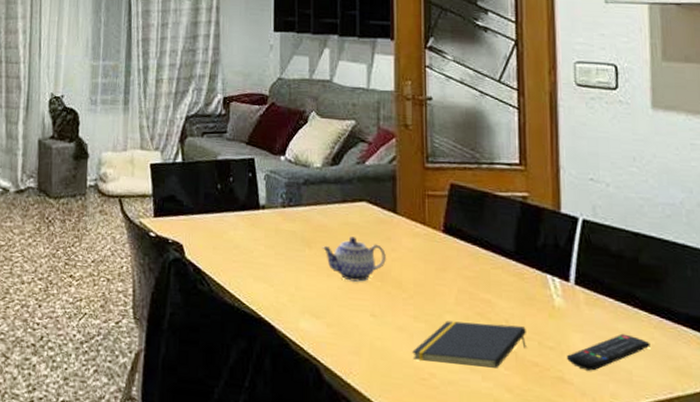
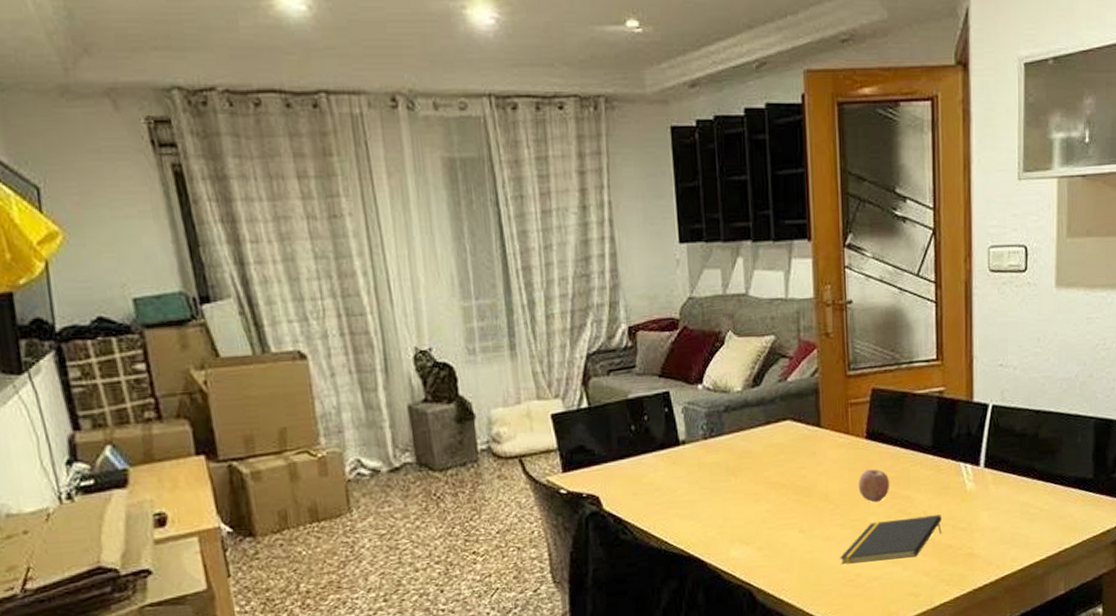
teapot: present [322,236,386,283] -> none [748,457,812,503]
fruit: none [434,263,468,301] -> present [858,468,890,503]
remote control: present [567,333,651,371] -> none [976,504,1045,543]

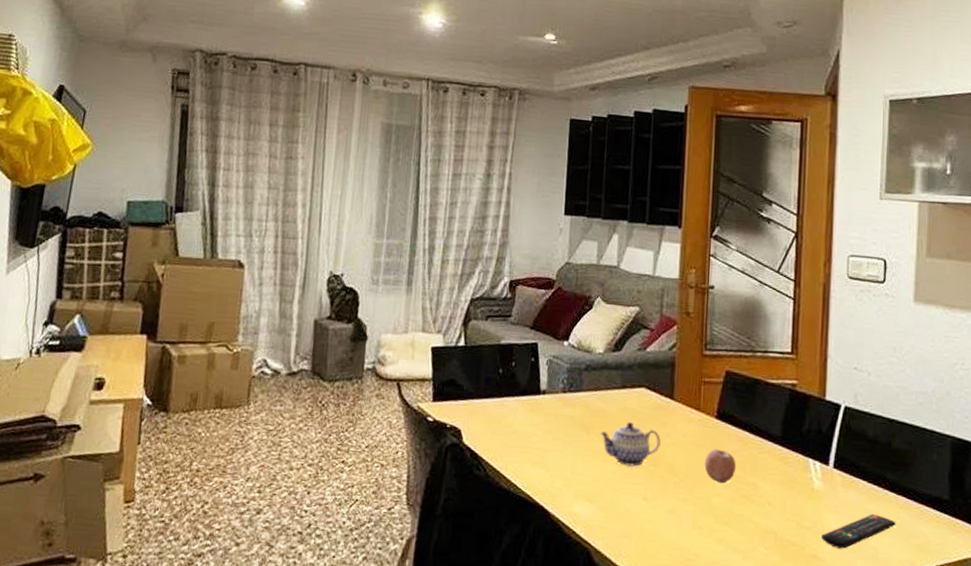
teapot: none [748,457,812,503] -> present [599,422,661,467]
notepad: present [840,514,942,565] -> none [680,503,786,548]
remote control: none [976,504,1045,543] -> present [822,513,896,549]

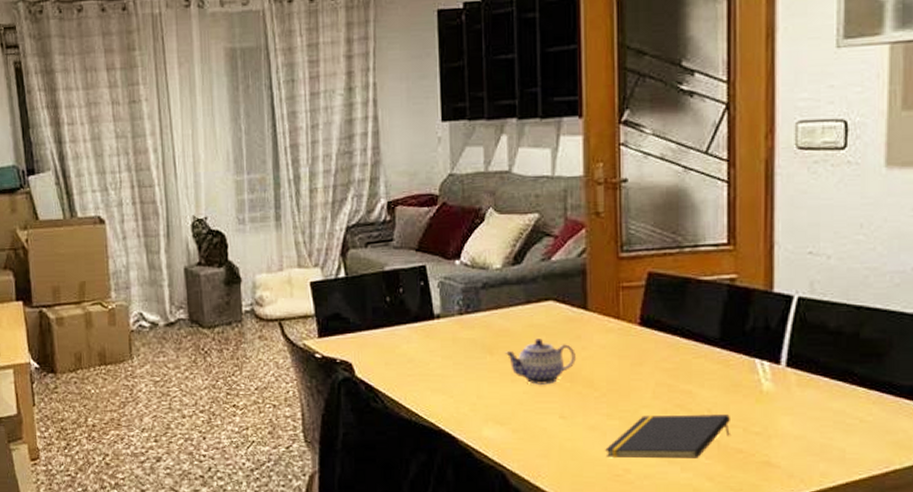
notepad: none [680,503,786,548] -> present [605,414,730,458]
fruit: present [704,448,737,484] -> none [629,358,667,394]
remote control: present [822,513,896,549] -> none [775,412,867,452]

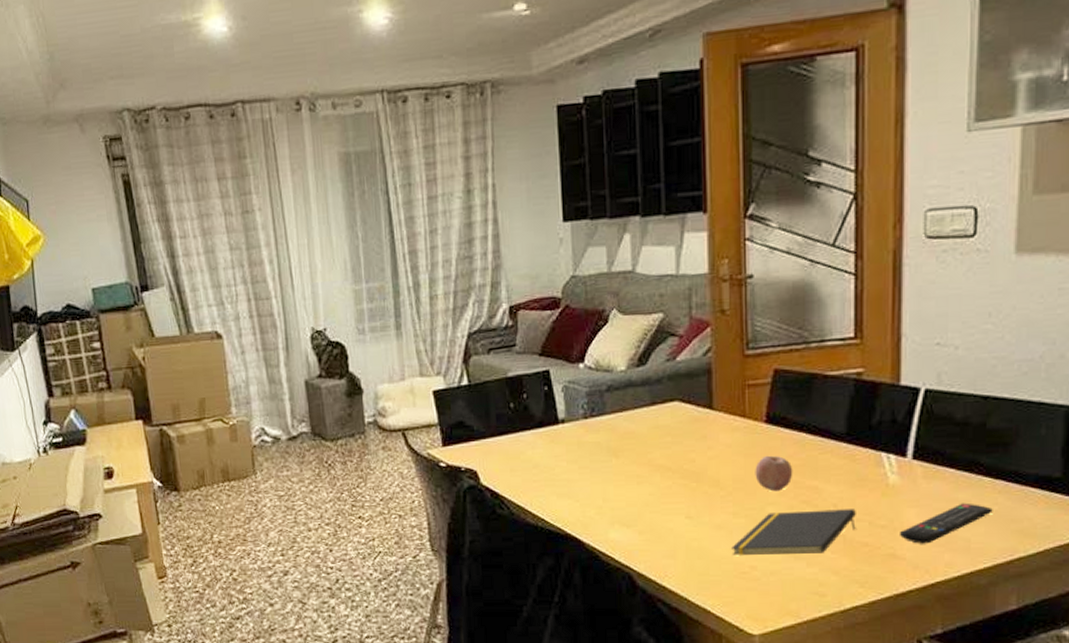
teapot: present [504,339,576,386] -> none [630,440,702,487]
fruit: none [629,358,667,394] -> present [755,455,793,492]
remote control: none [775,412,867,452] -> present [900,503,993,544]

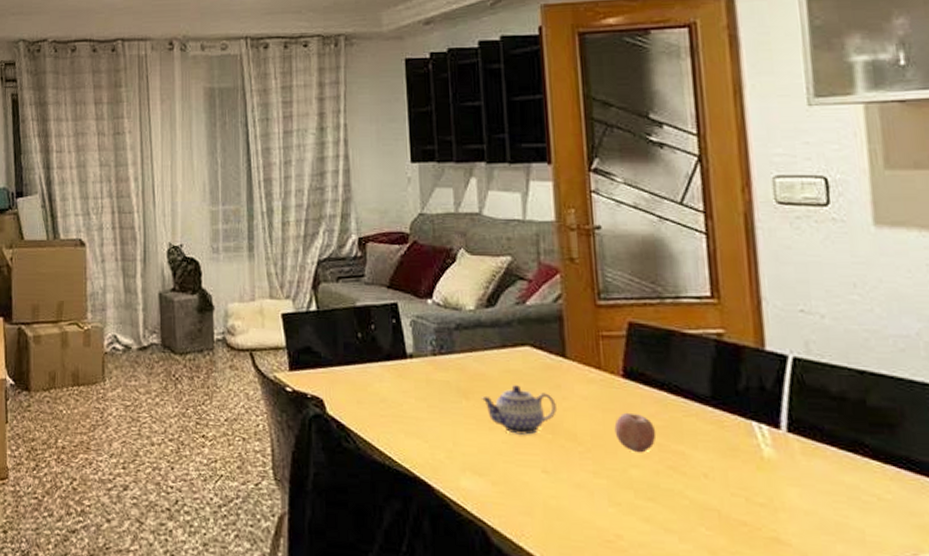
teapot: none [630,440,702,487] -> present [481,385,557,436]
notepad: present [732,509,856,555] -> none [593,476,731,528]
remote control: present [900,503,993,544] -> none [782,487,887,530]

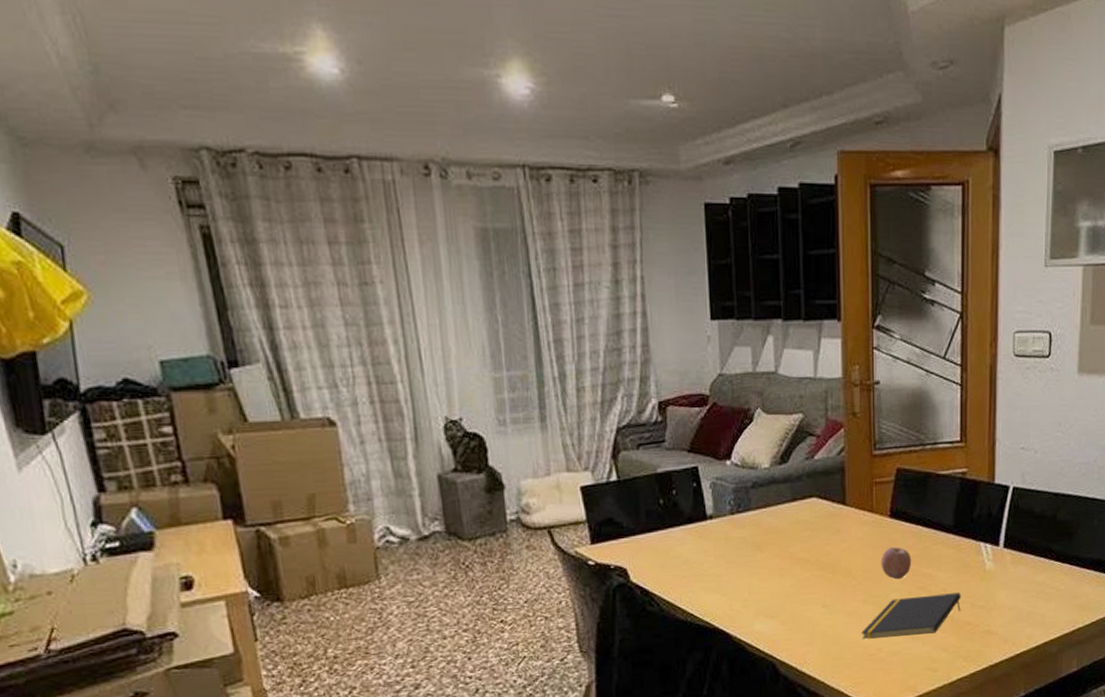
teapot: present [481,385,557,436] -> none [773,534,836,579]
notepad: none [593,476,731,528] -> present [861,592,961,639]

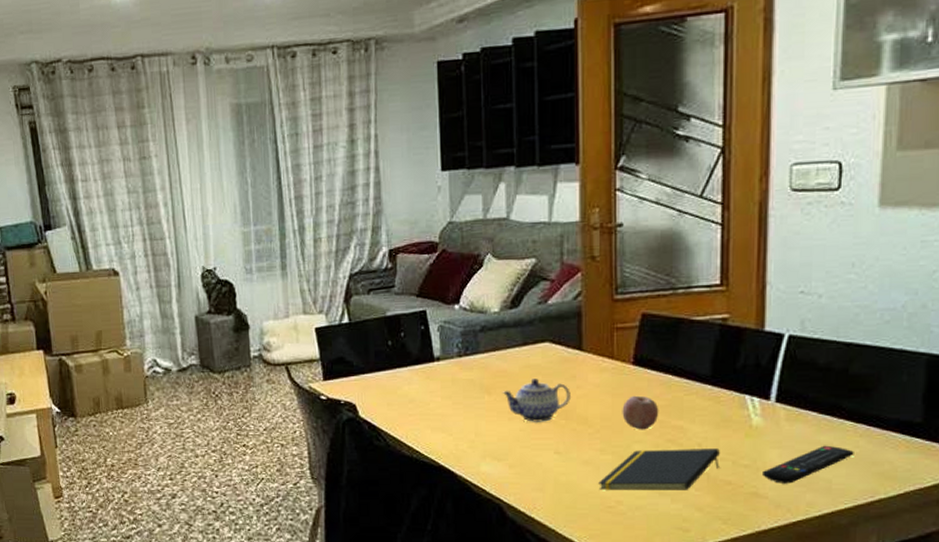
teapot: none [773,534,836,579] -> present [502,378,571,423]
remote control: none [994,584,1061,621] -> present [763,445,854,484]

